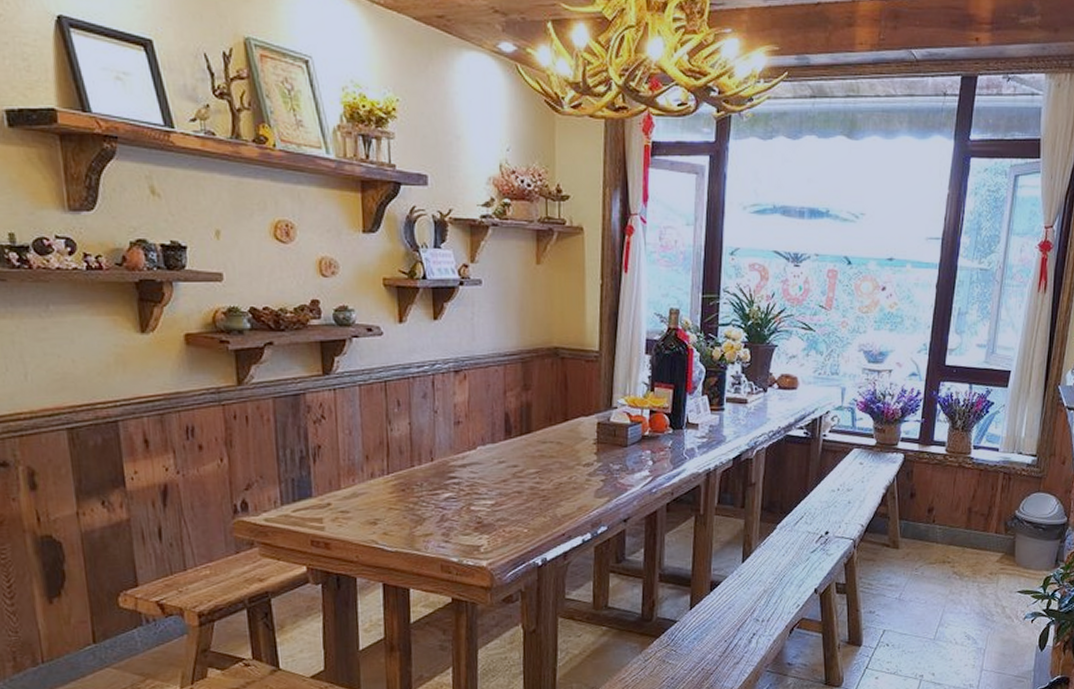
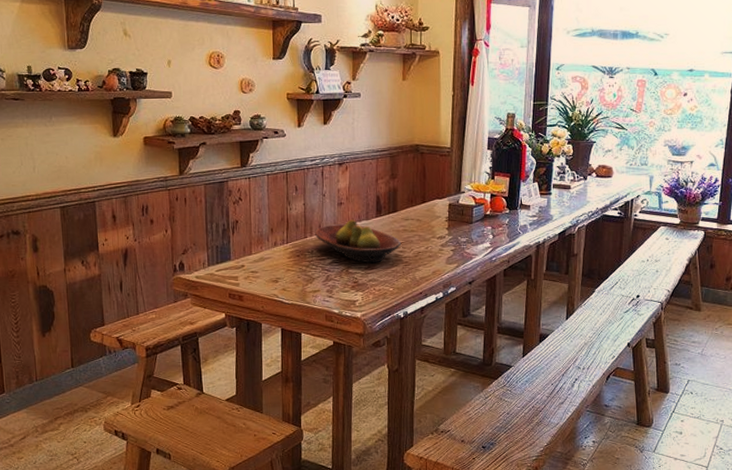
fruit bowl: none [425,443,537,499] -> present [315,219,401,264]

